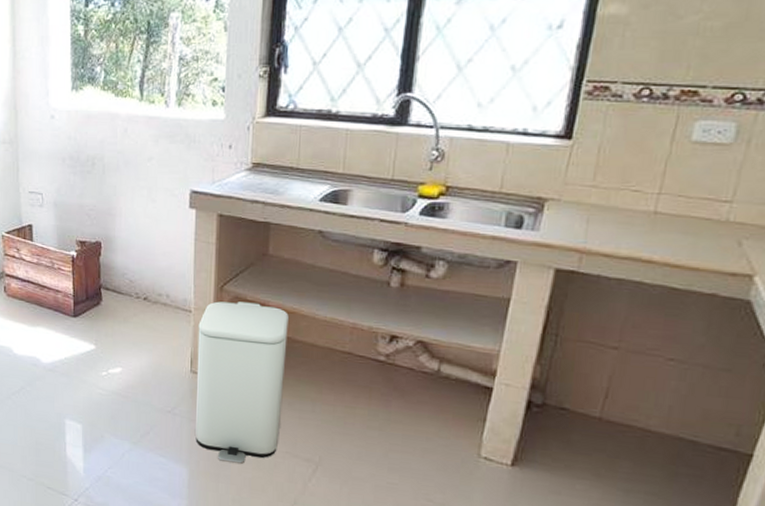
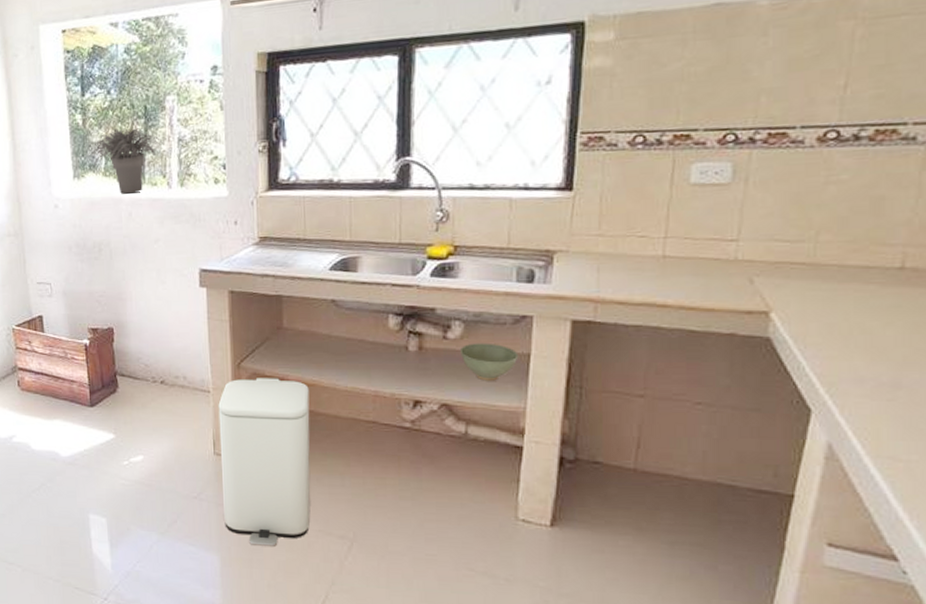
potted plant: none [91,42,165,110] -> present [91,127,164,194]
bowl: none [440,283,499,323] -> present [459,343,519,381]

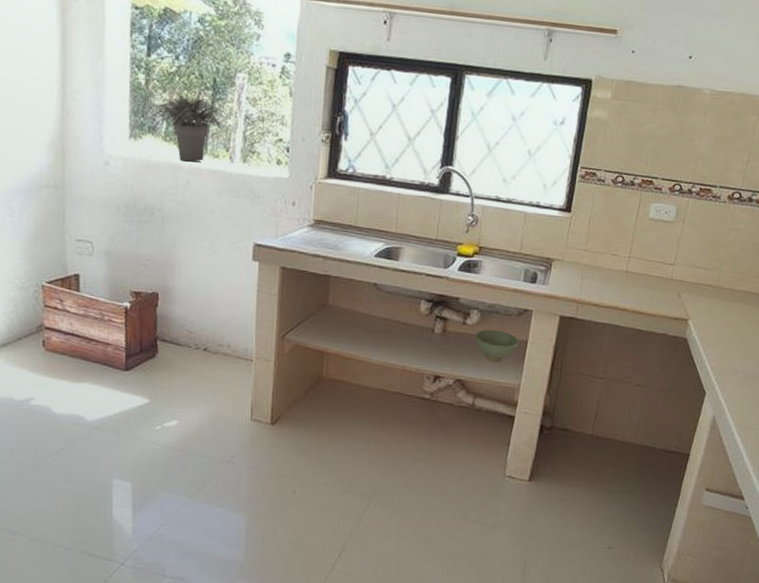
pedal bin: present [218,378,311,548] -> none [254,350,346,506]

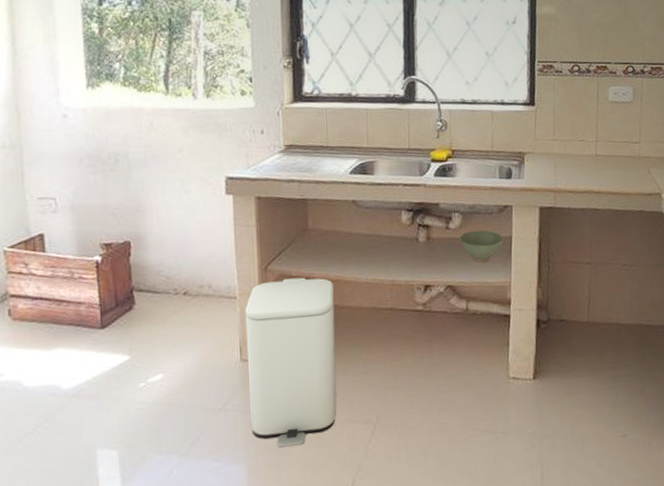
potted plant: present [152,95,231,162] -> none [109,39,190,104]
pedal bin: none [254,350,346,506] -> present [245,277,337,448]

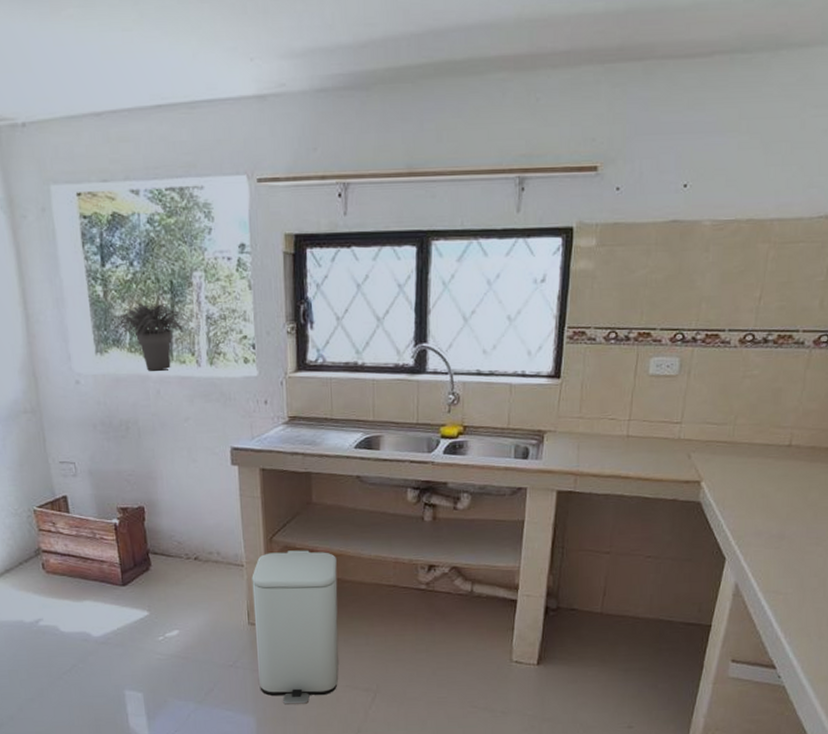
potted plant: none [109,39,190,104] -> present [115,302,192,371]
bowl: present [459,230,504,263] -> none [467,512,515,545]

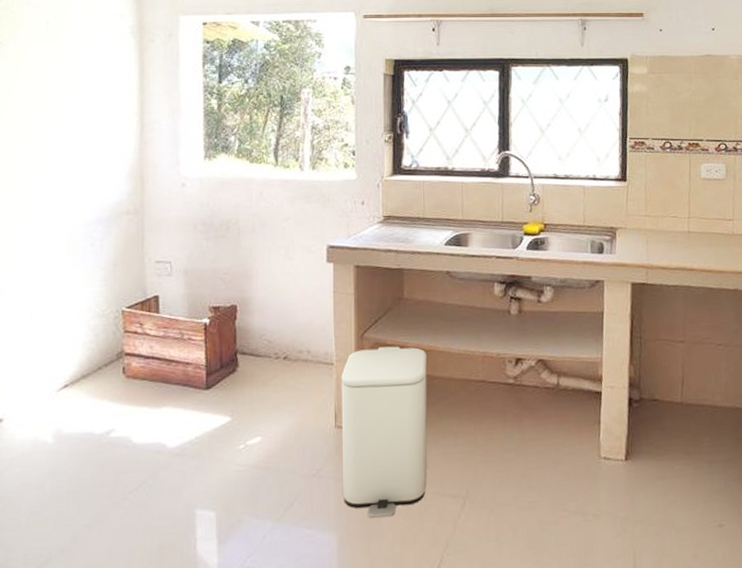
potted plant: present [115,302,192,371] -> none [225,114,298,175]

